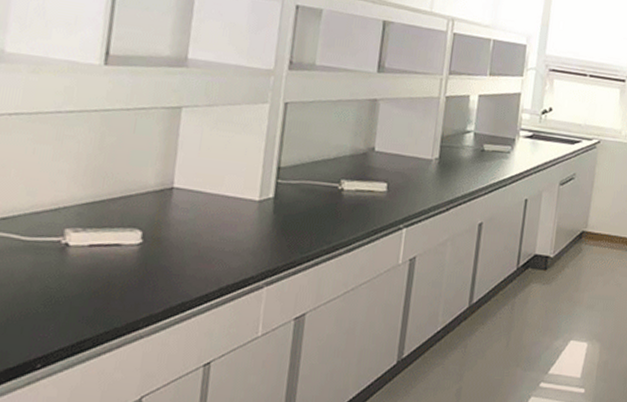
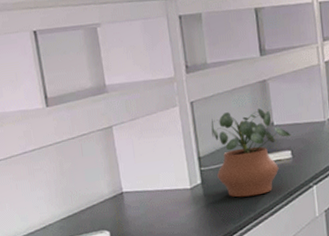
potted plant: none [295,124,392,226] -> present [211,108,291,198]

